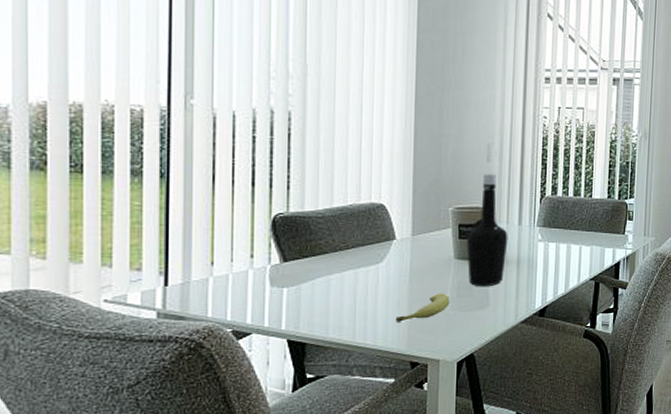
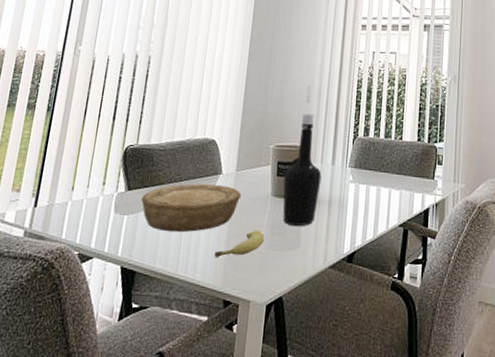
bowl: none [301,251,421,301] -> present [140,183,242,233]

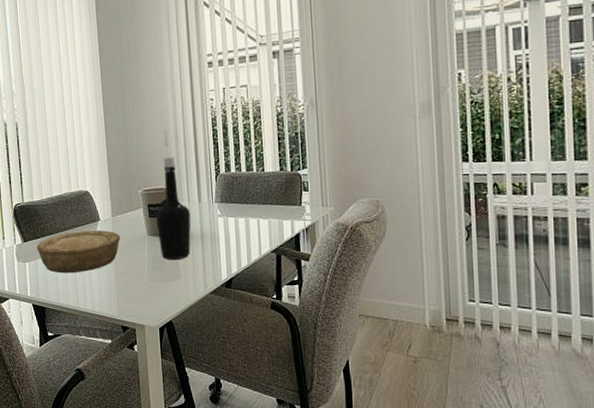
fruit: present [214,230,265,257] -> none [106,266,148,291]

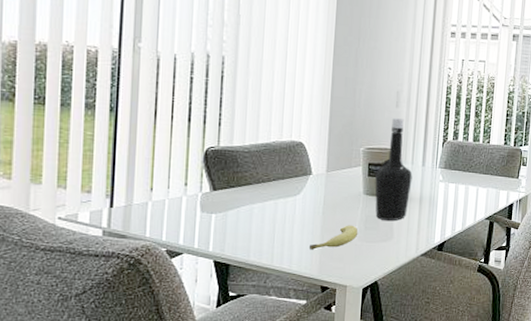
bowl: present [36,230,121,274] -> none [228,184,333,229]
fruit: none [106,266,148,291] -> present [308,225,358,250]

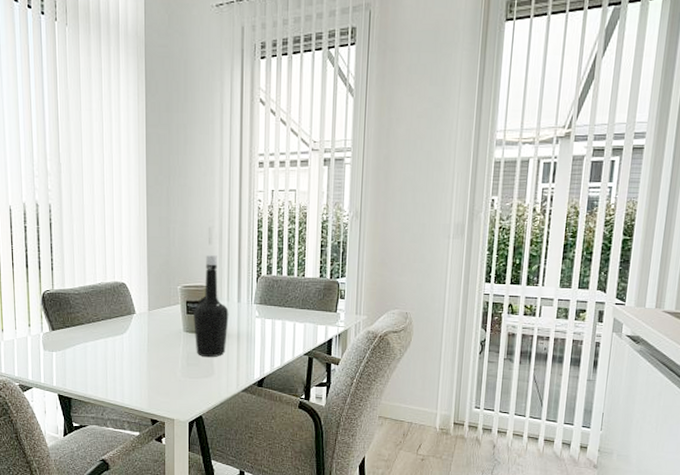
fruit: present [308,225,358,250] -> none [137,361,181,385]

